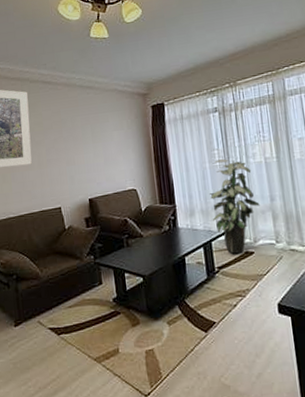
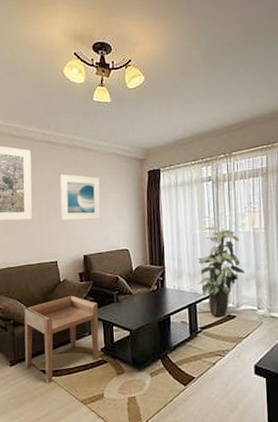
side table: none [27,242,112,343] -> present [24,295,99,384]
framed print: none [59,114,105,163] -> present [59,173,101,221]

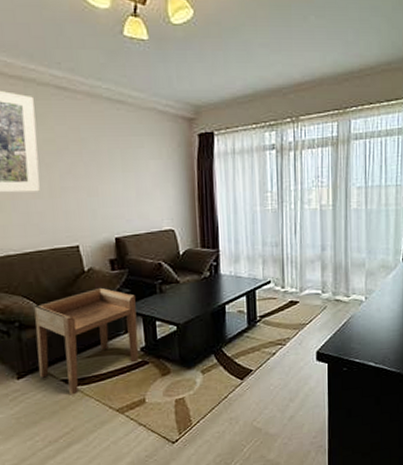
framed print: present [59,173,101,221] -> none [78,131,137,194]
indoor plant: present [197,227,245,316] -> none [257,203,310,303]

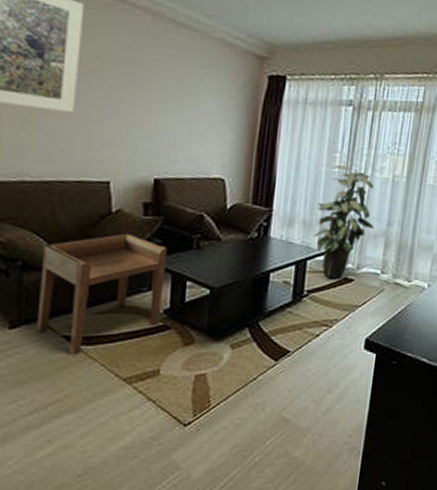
indoor plant: none [257,203,310,303] -> present [313,165,375,279]

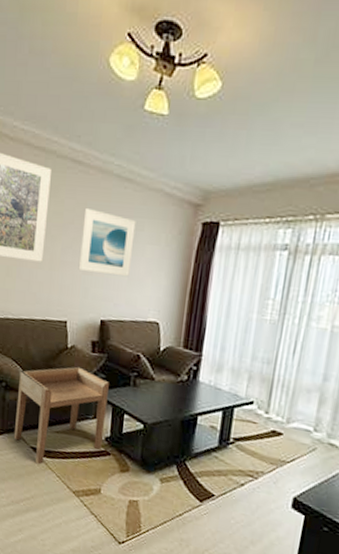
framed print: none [123,51,195,131] -> present [78,207,136,277]
indoor plant: present [313,165,375,279] -> none [242,312,310,431]

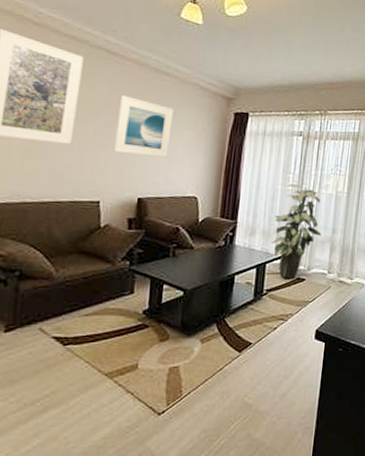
side table: present [13,366,109,465] -> none [29,245,147,354]
indoor plant: none [242,312,310,431] -> present [271,184,321,279]

